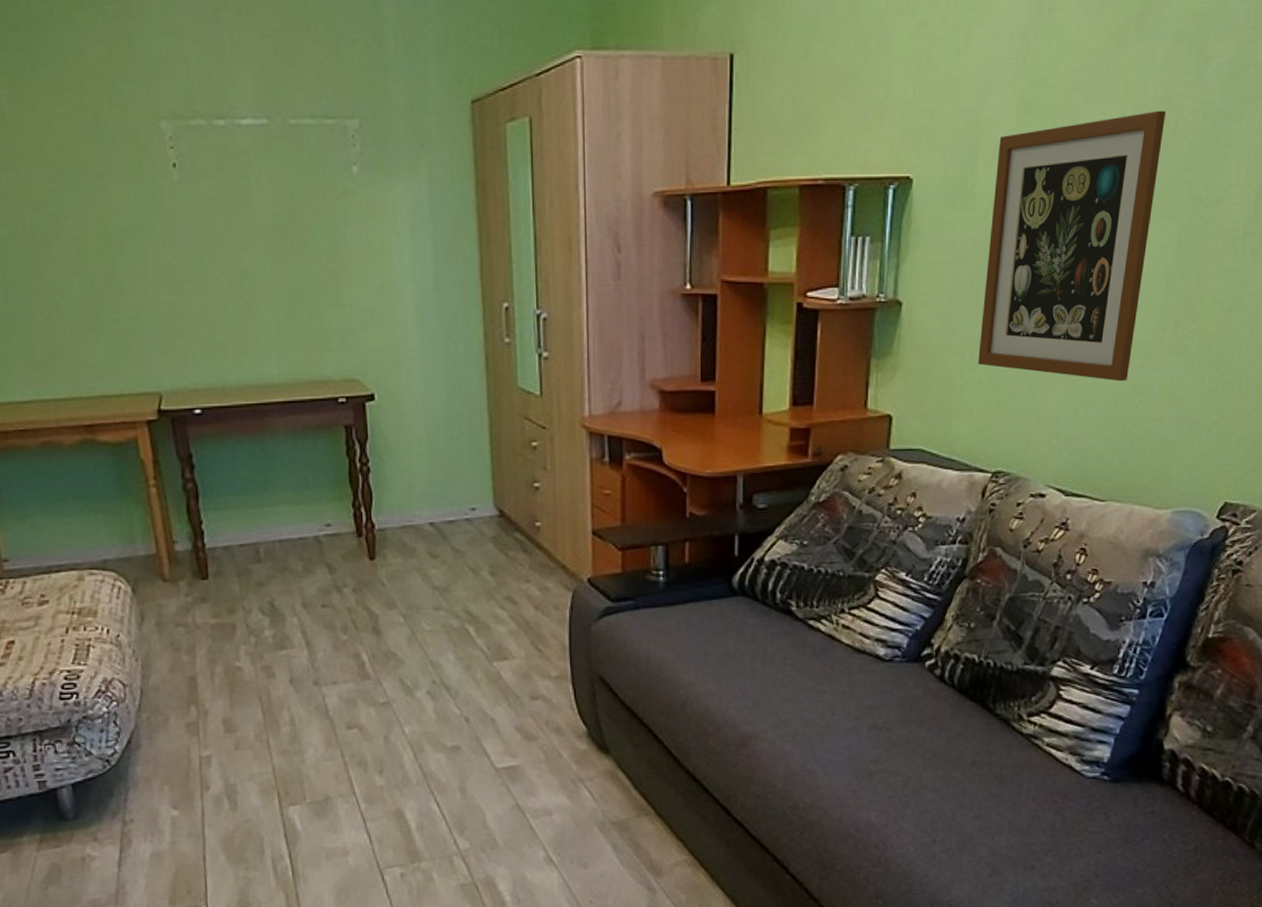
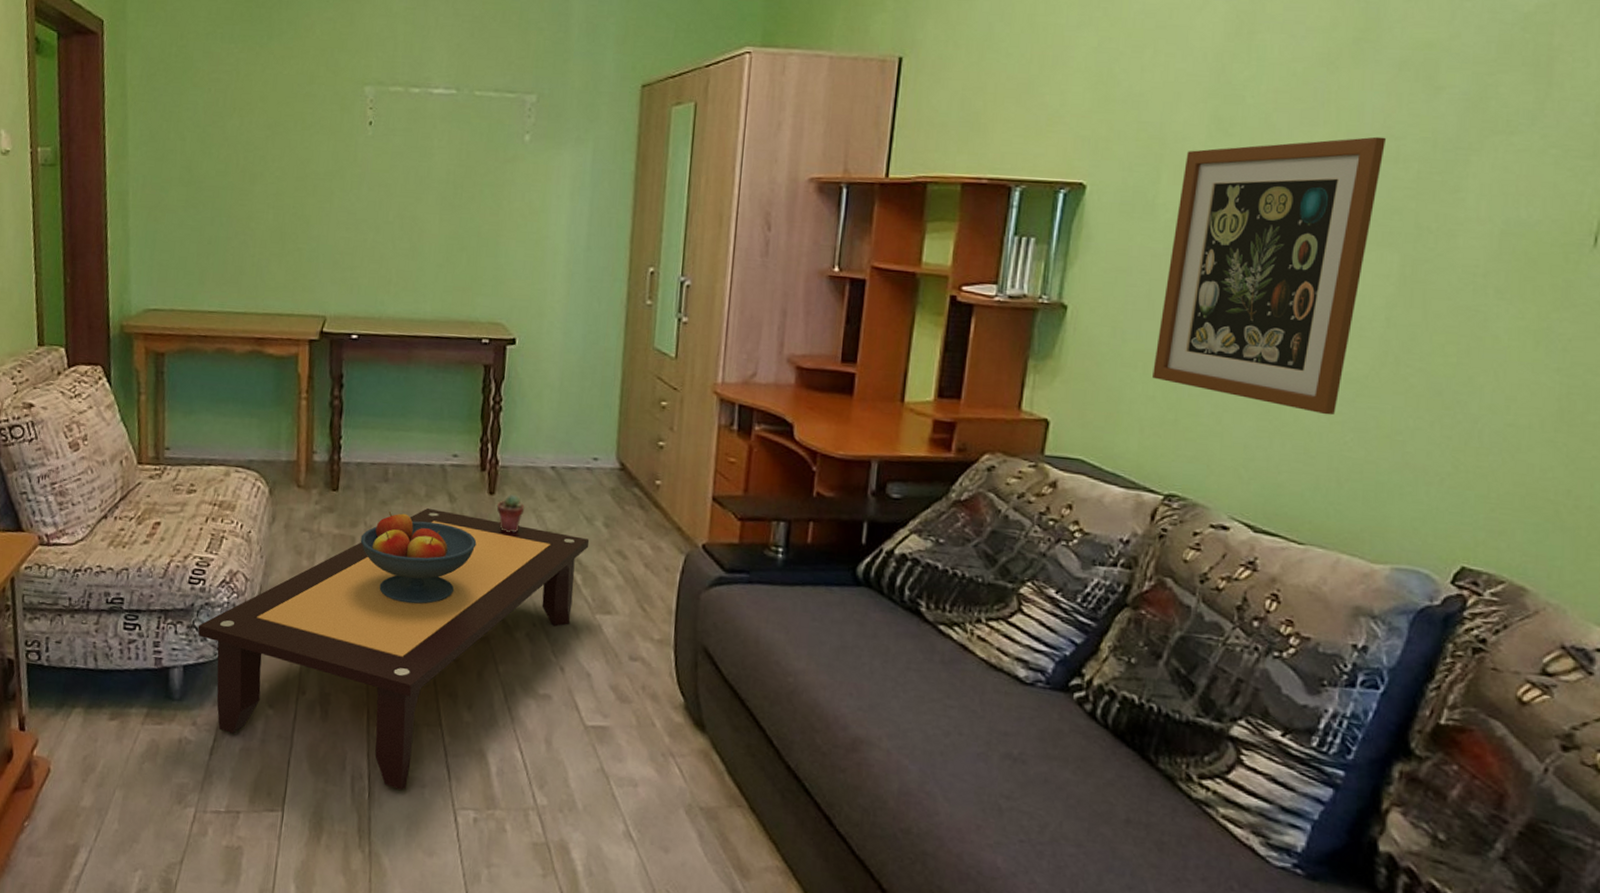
coffee table: none [79,582,478,862] -> present [197,507,590,790]
fruit bowl: none [241,592,364,682] -> present [360,512,477,604]
potted succulent: none [379,557,408,595] -> present [496,494,525,533]

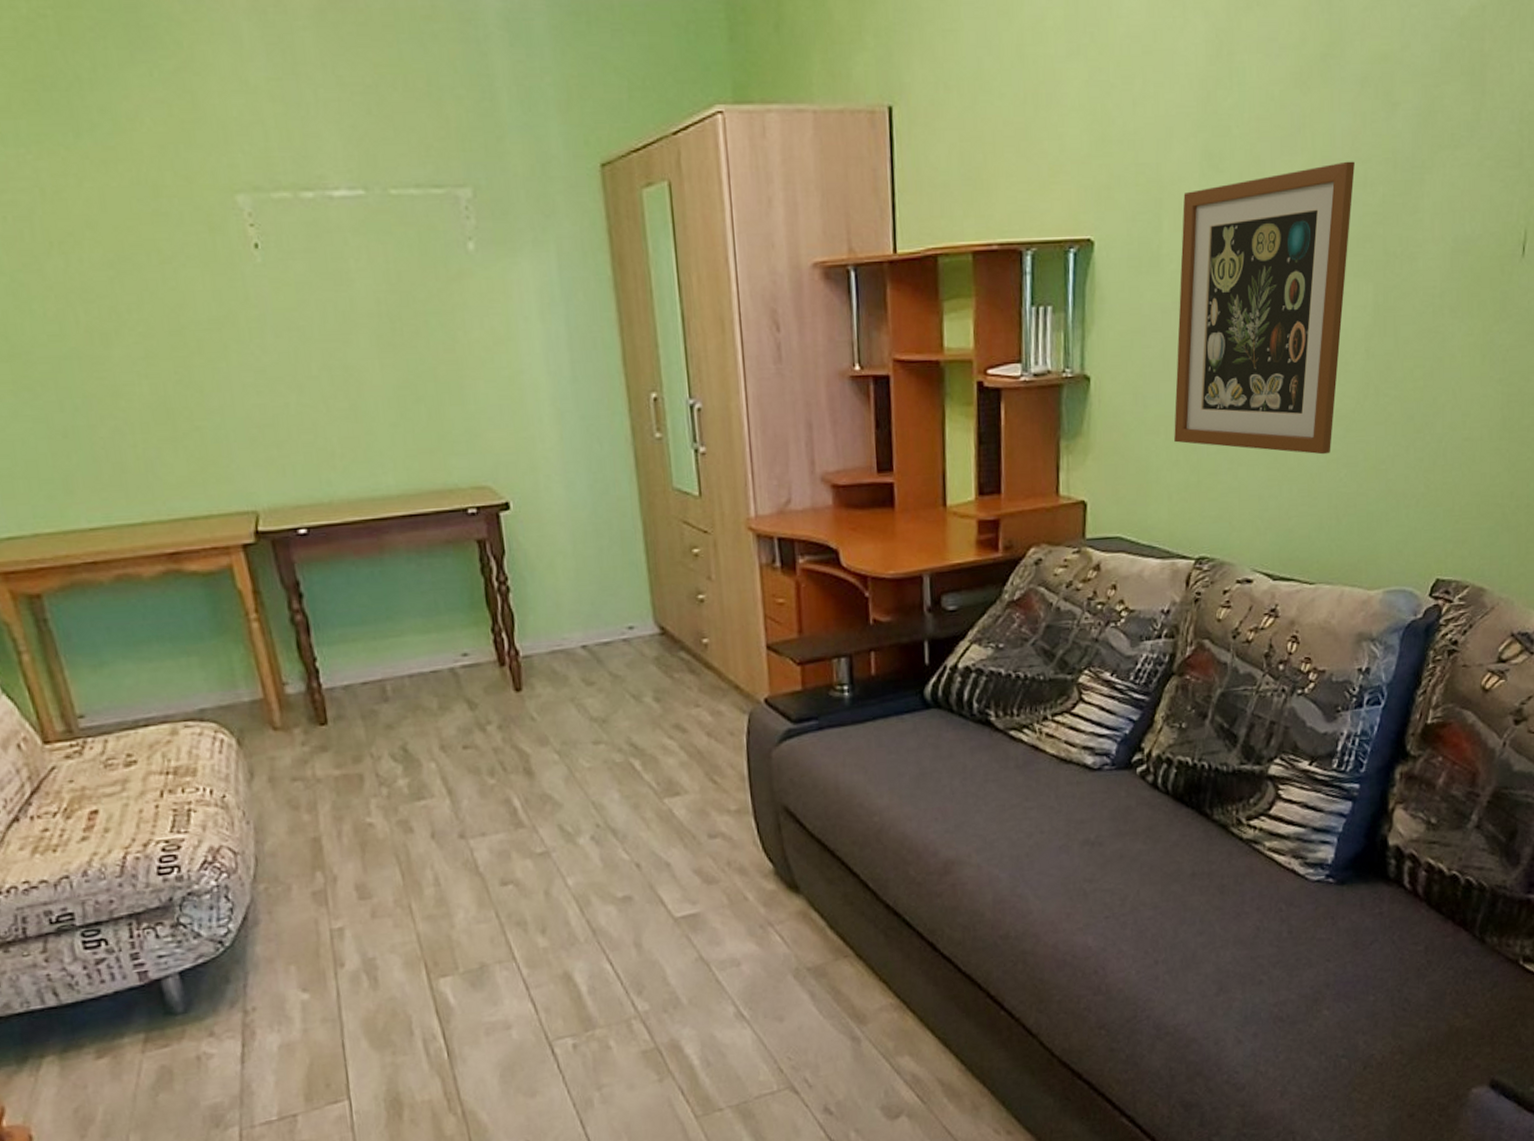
coffee table: present [197,507,590,790] -> none [185,718,642,1039]
fruit bowl: present [360,512,477,604] -> none [369,734,513,837]
potted succulent: present [496,494,525,533] -> none [527,686,561,730]

